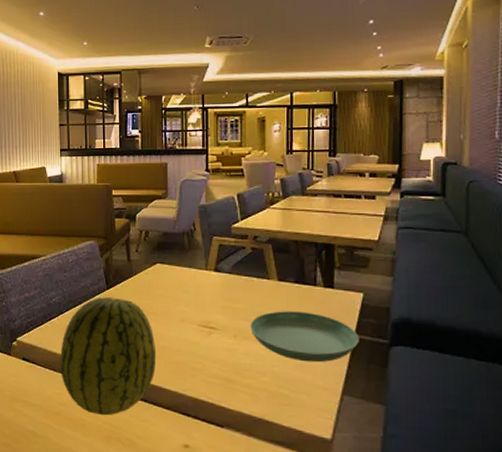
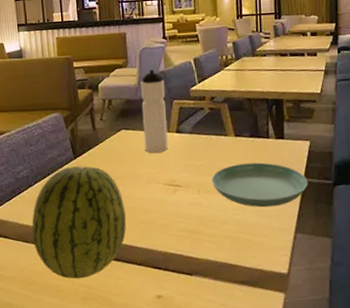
water bottle: none [179,203,205,290] -> present [141,69,168,153]

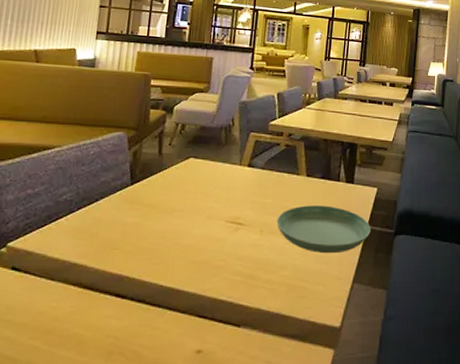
fruit: present [31,166,127,279] -> none [60,193,179,328]
water bottle: present [141,69,168,153] -> none [212,98,245,186]

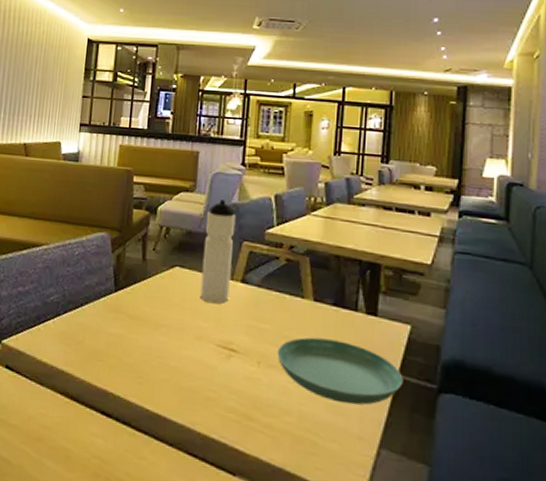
water bottle: none [212,98,245,186] -> present [200,199,236,303]

